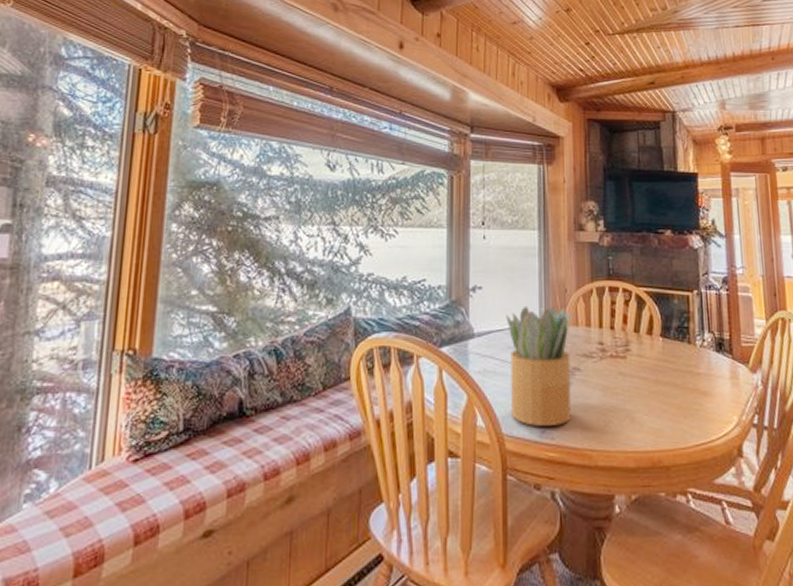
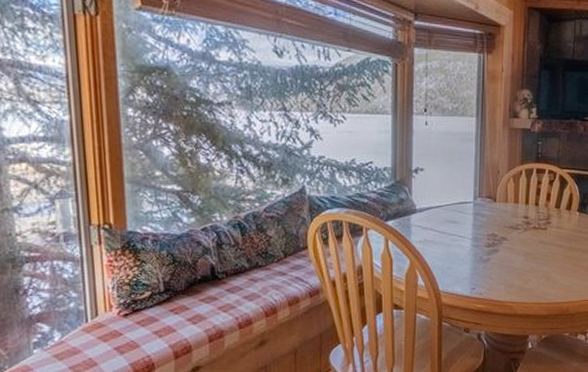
potted plant: present [506,305,572,426] -> none [444,185,501,284]

